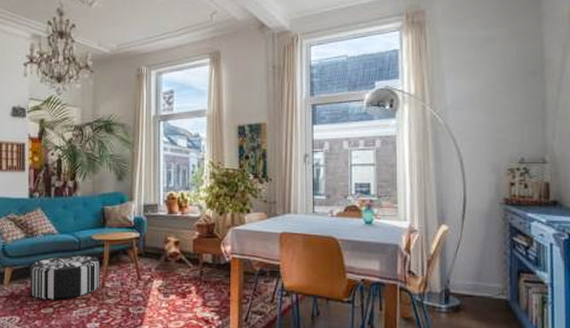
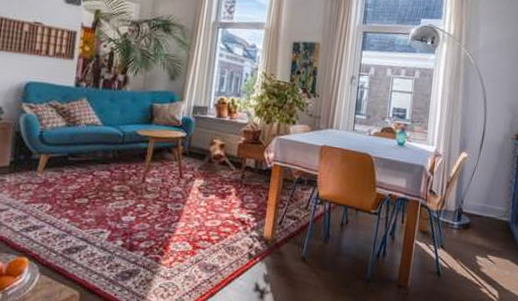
pouf: present [30,255,100,300] -> none [65,148,143,191]

